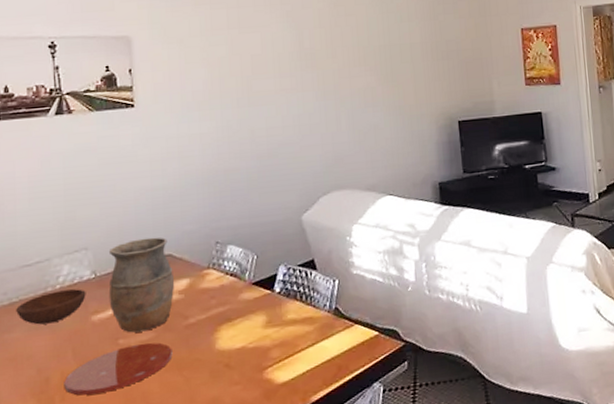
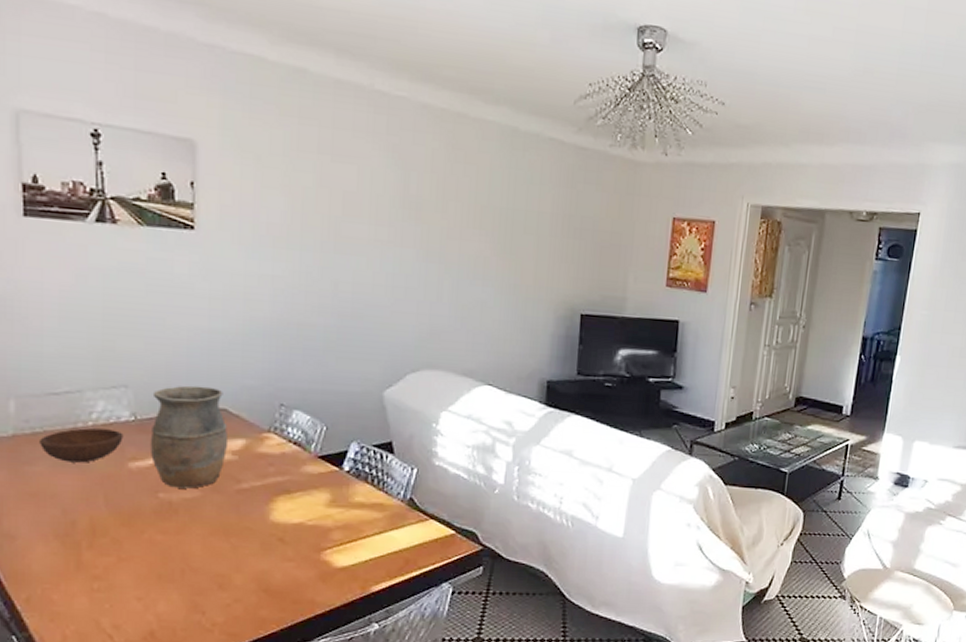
plate: present [64,342,173,395] -> none [92,501,220,547]

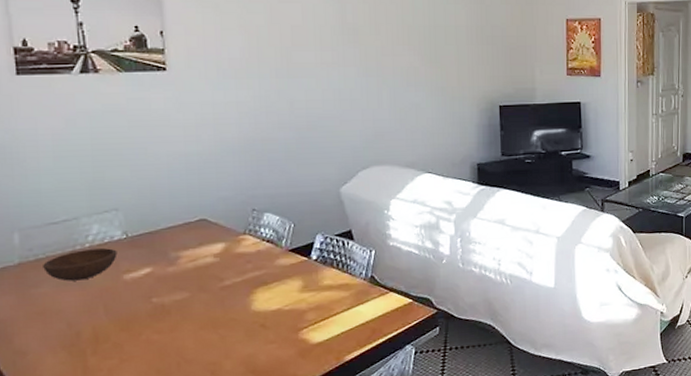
vase: present [150,385,229,489] -> none [140,201,210,292]

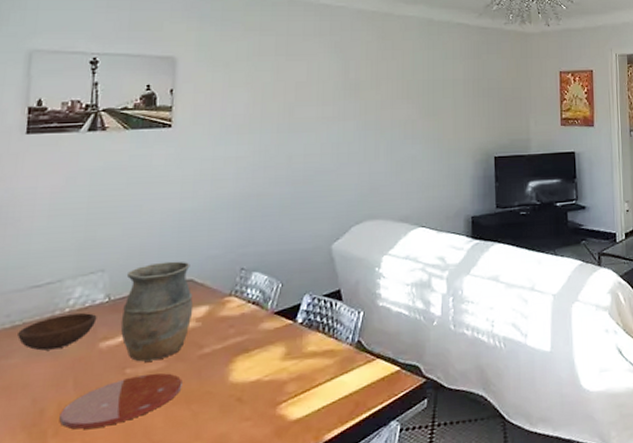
plate: none [95,302,208,349] -> present [59,372,183,429]
vase: none [140,201,210,292] -> present [121,261,194,362]

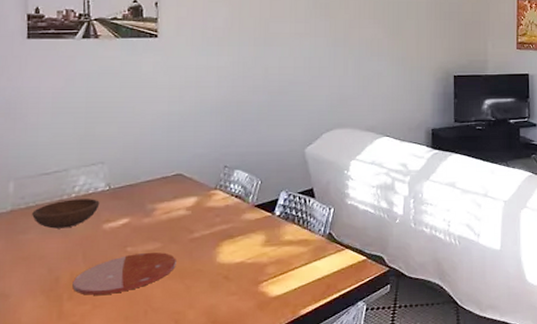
vase: present [121,261,194,362] -> none [121,157,184,242]

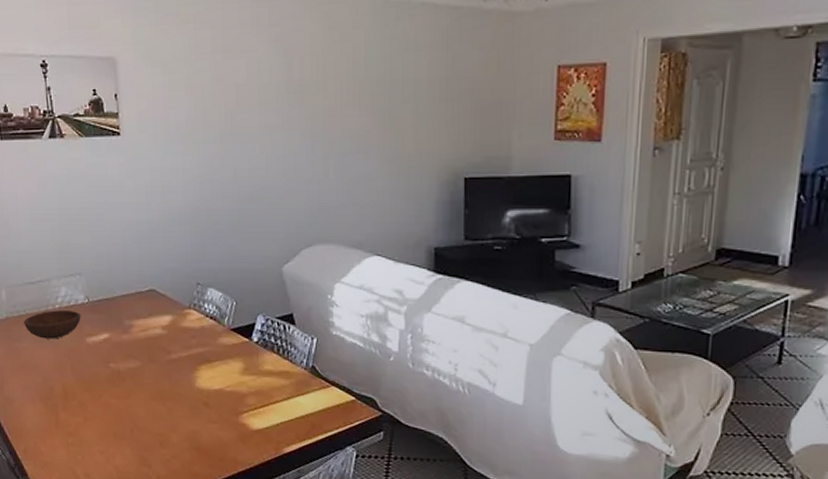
plate: present [72,252,176,295] -> none [65,370,157,409]

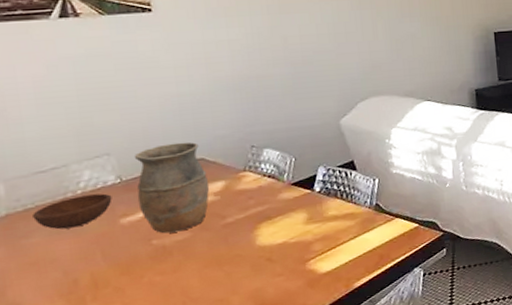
vase: none [99,270,159,359] -> present [134,142,210,234]

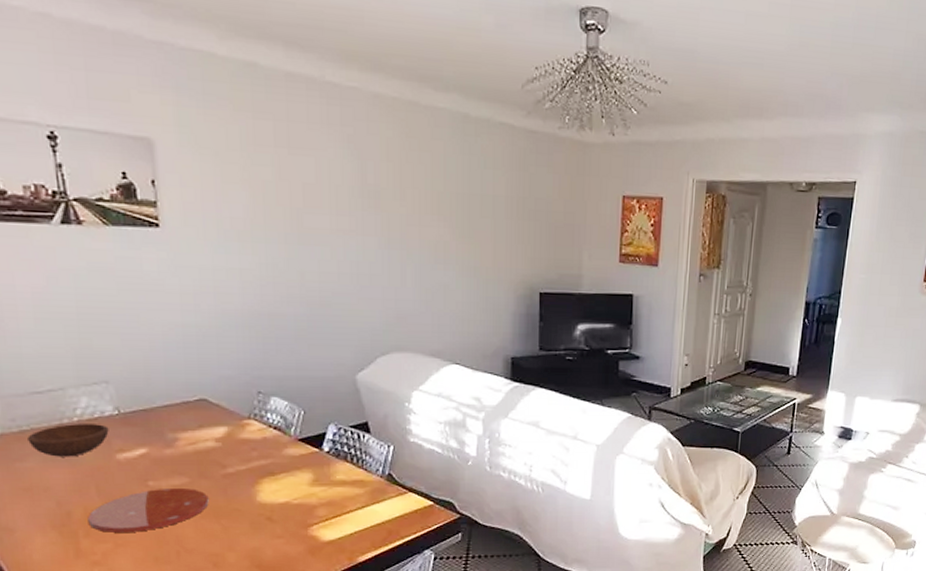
plate: none [94,241,211,294] -> present [88,487,209,533]
vase: present [134,142,210,234] -> none [133,378,211,476]

